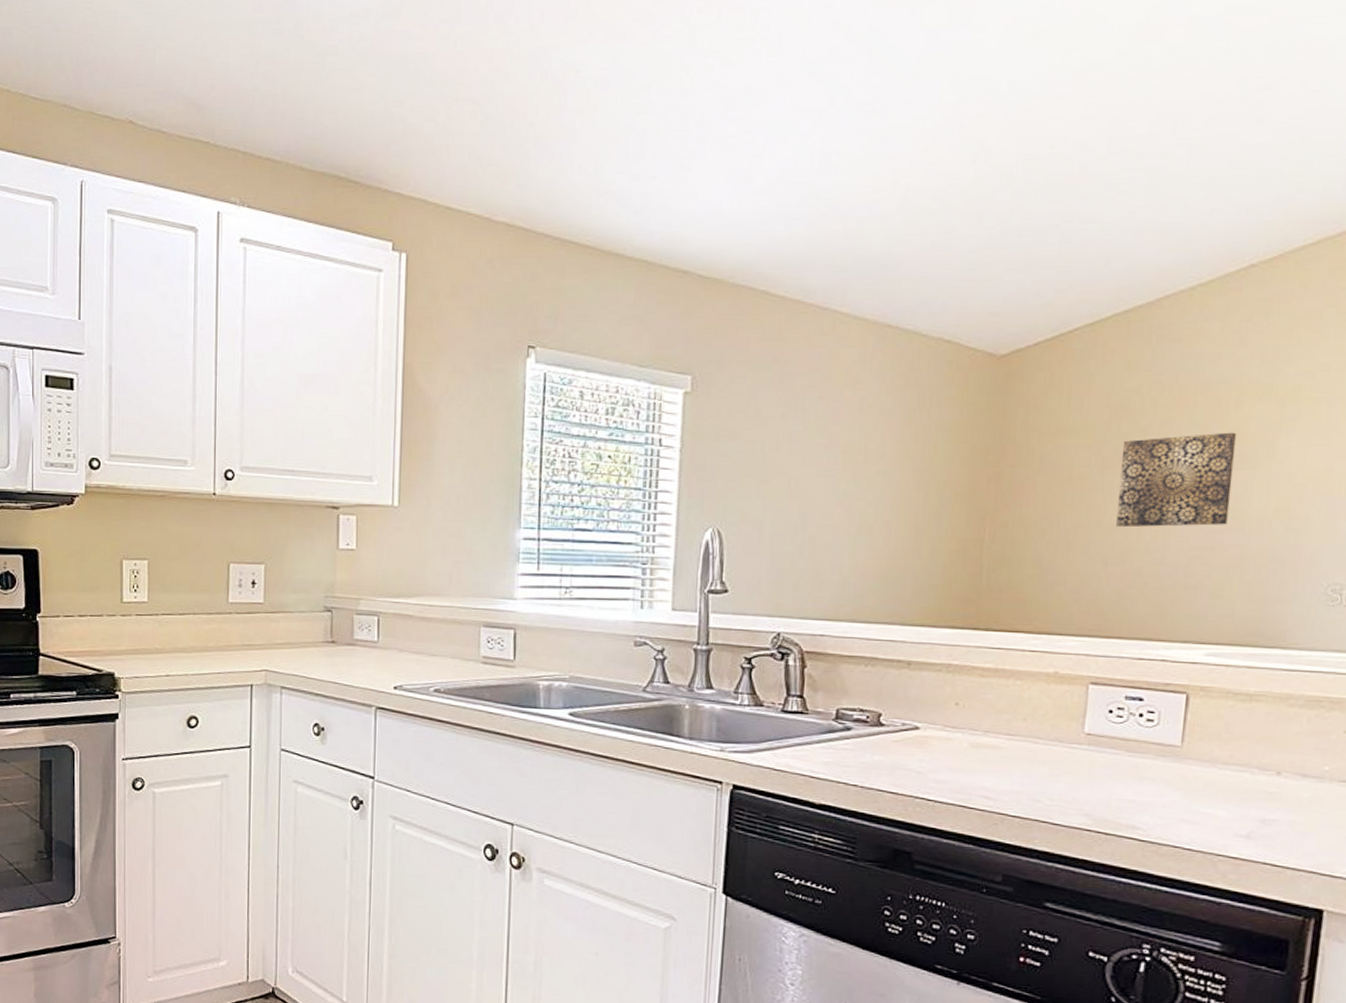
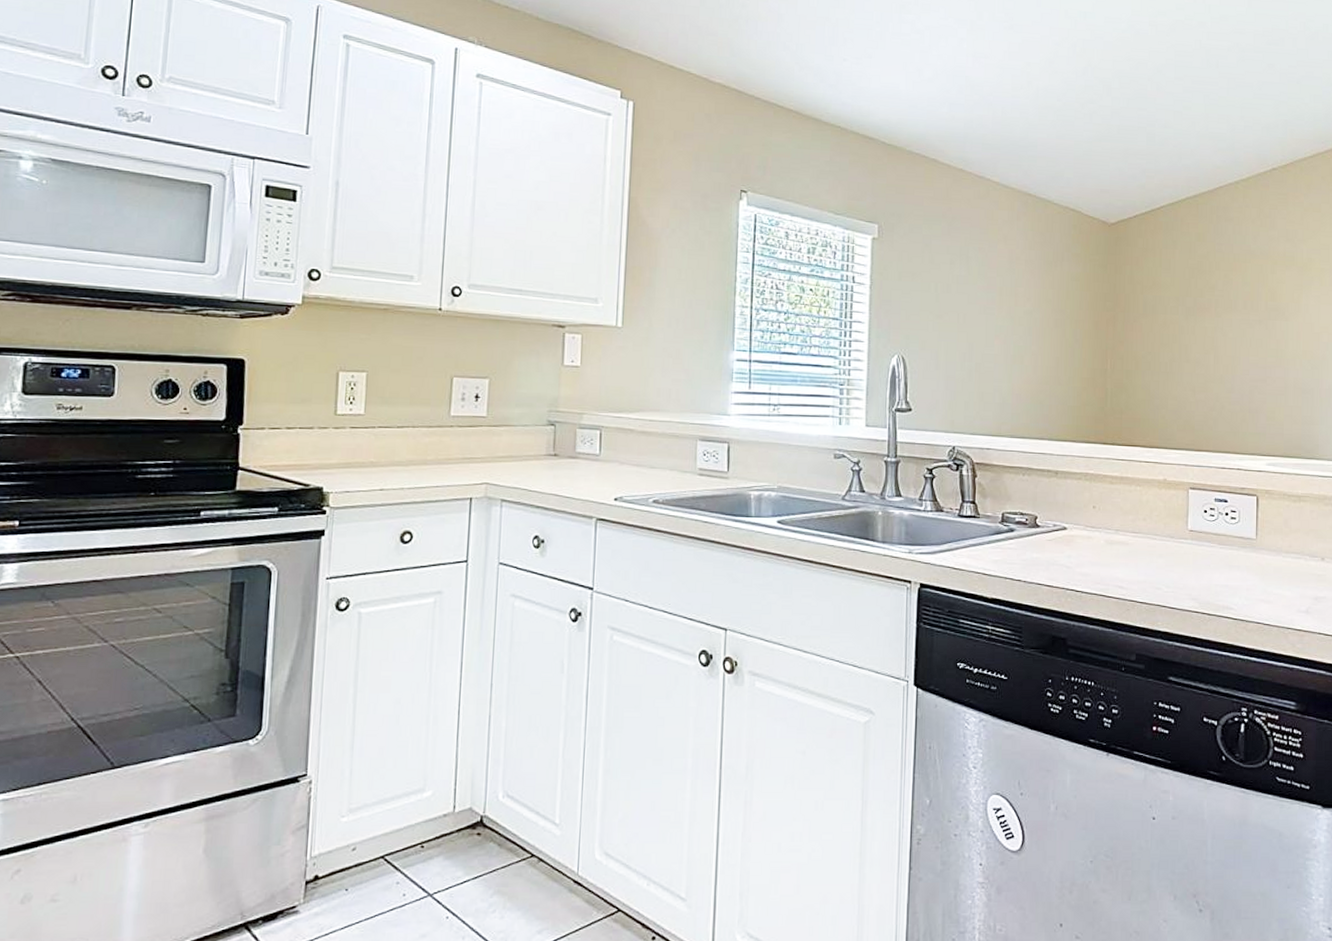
wall art: present [1116,432,1237,528] -> none [1199,291,1274,363]

